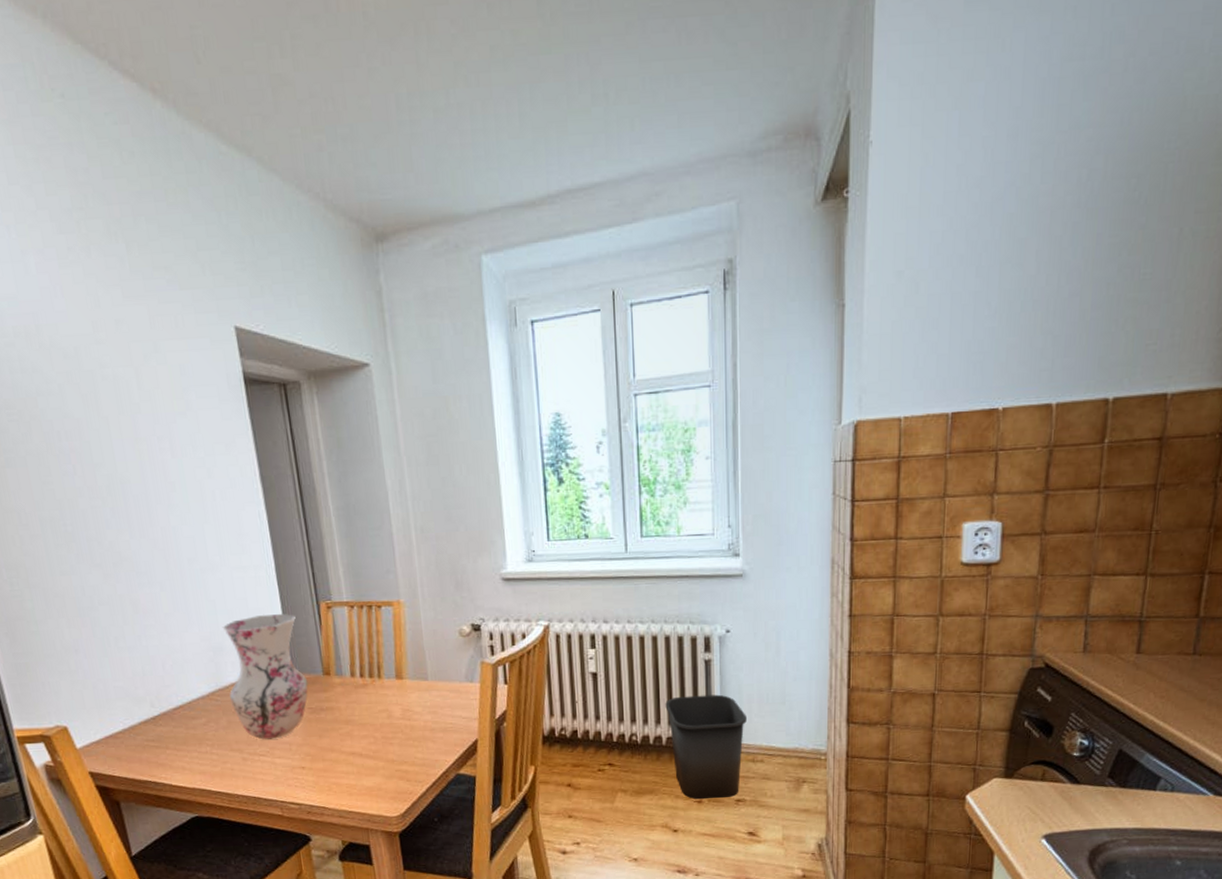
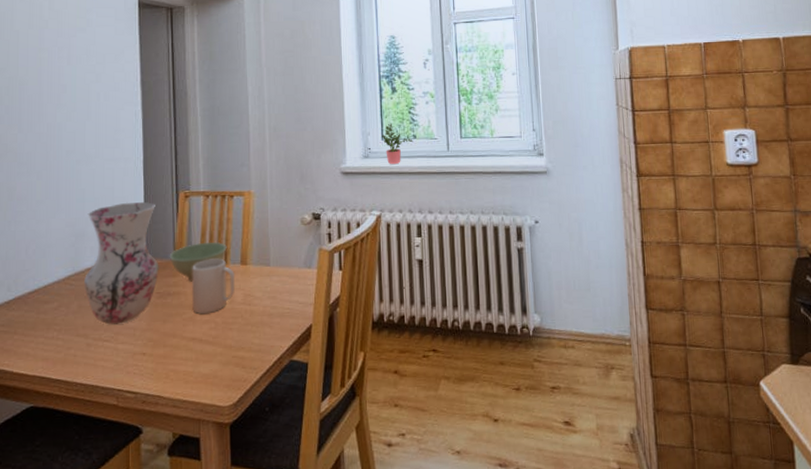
bowl: none [317,655,379,697] -> present [169,242,227,282]
mug: none [343,672,392,729] -> present [191,258,235,314]
potted plant: none [547,520,585,569] -> present [382,123,413,165]
waste bin: present [665,694,747,799] -> none [484,281,557,386]

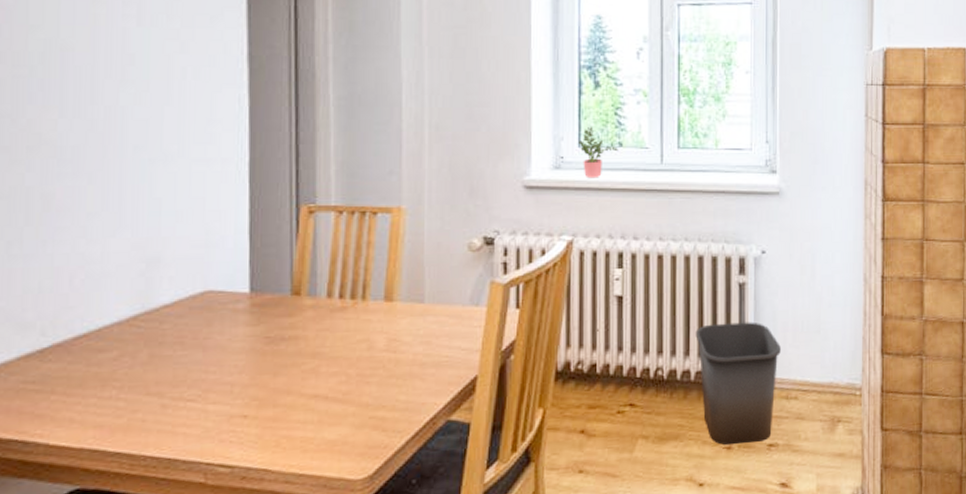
vase: present [83,201,159,325] -> none [157,217,270,379]
bowl: present [169,242,227,282] -> none [284,271,366,323]
mug: present [191,258,235,314] -> none [314,293,375,364]
waste bin: none [484,281,557,386] -> present [695,322,781,445]

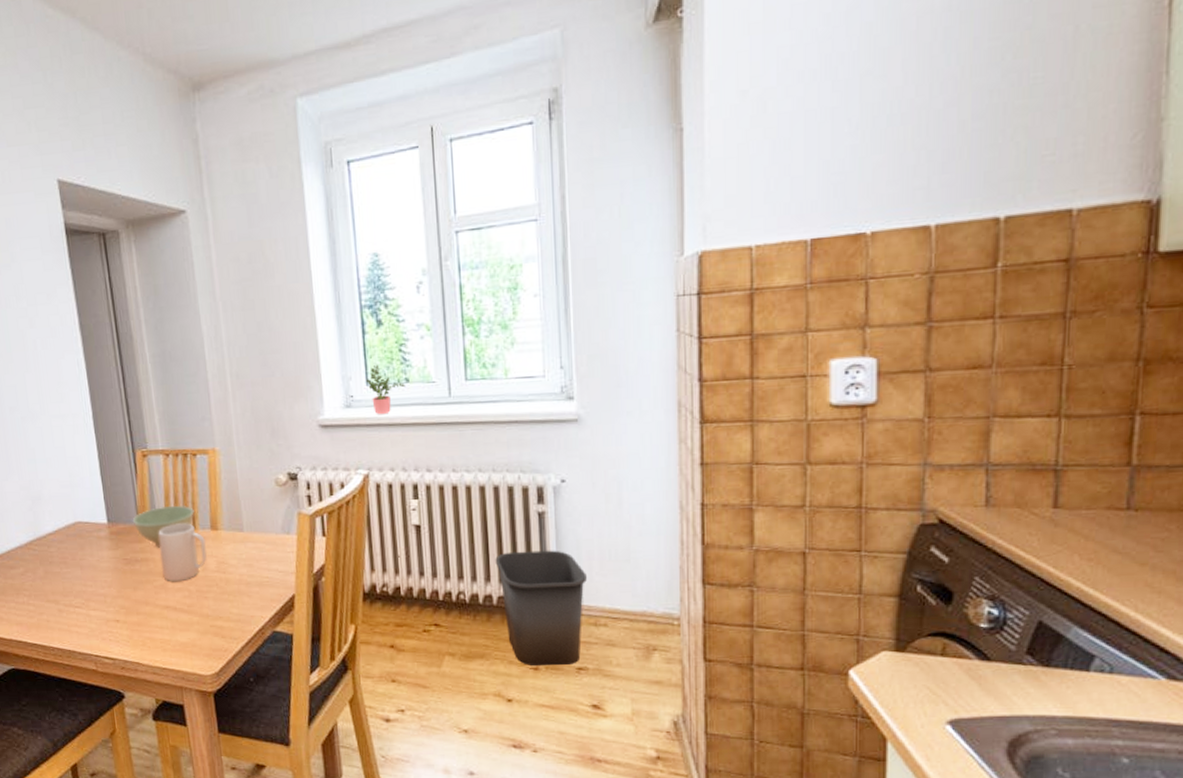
bowl: none [284,271,366,323] -> present [132,505,194,548]
mug: none [314,293,375,364] -> present [158,523,207,581]

